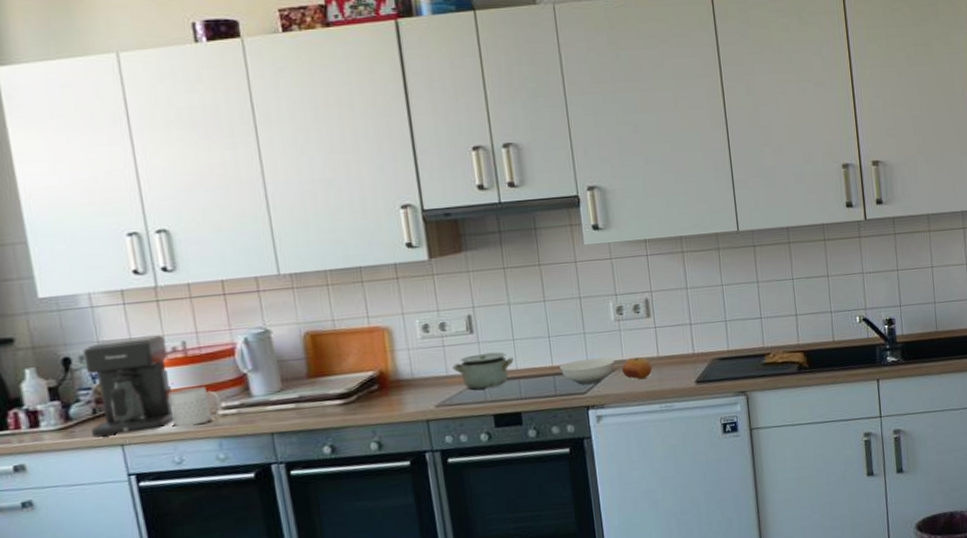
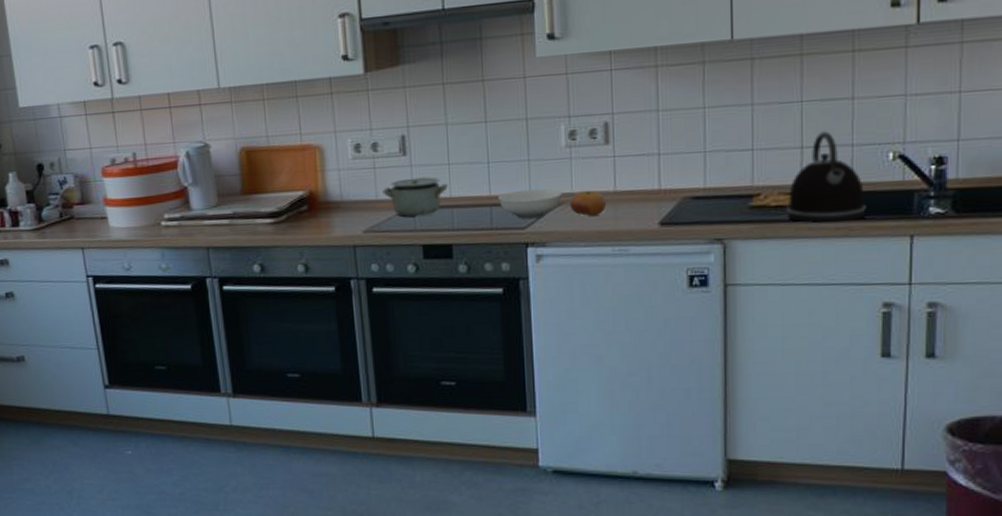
coffee maker: present [83,335,175,438] -> none [53,145,125,240]
mug: present [168,387,222,428] -> none [120,198,166,236]
kettle: none [790,302,846,375] -> present [787,131,866,224]

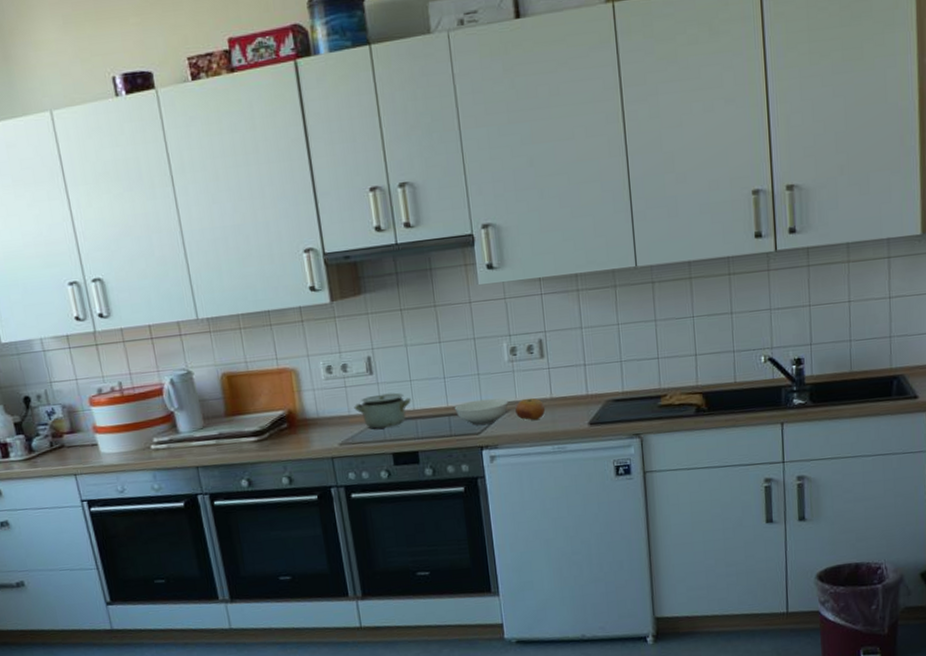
kettle: present [787,131,866,224] -> none [687,341,747,417]

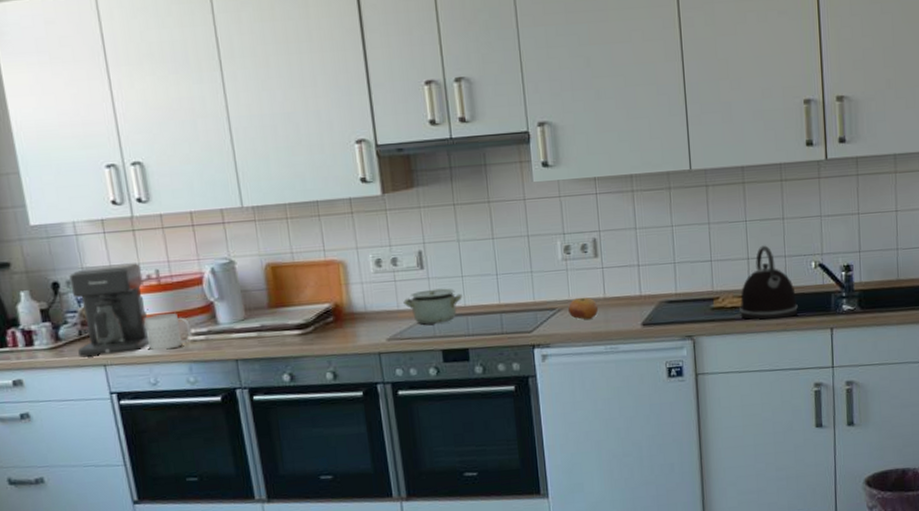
coffee maker: none [39,376,116,468] -> present [69,263,150,358]
mug: none [109,423,155,460] -> present [144,313,192,351]
bowl: present [454,398,508,426] -> none [506,297,561,324]
kettle: none [687,341,747,417] -> present [740,245,798,321]

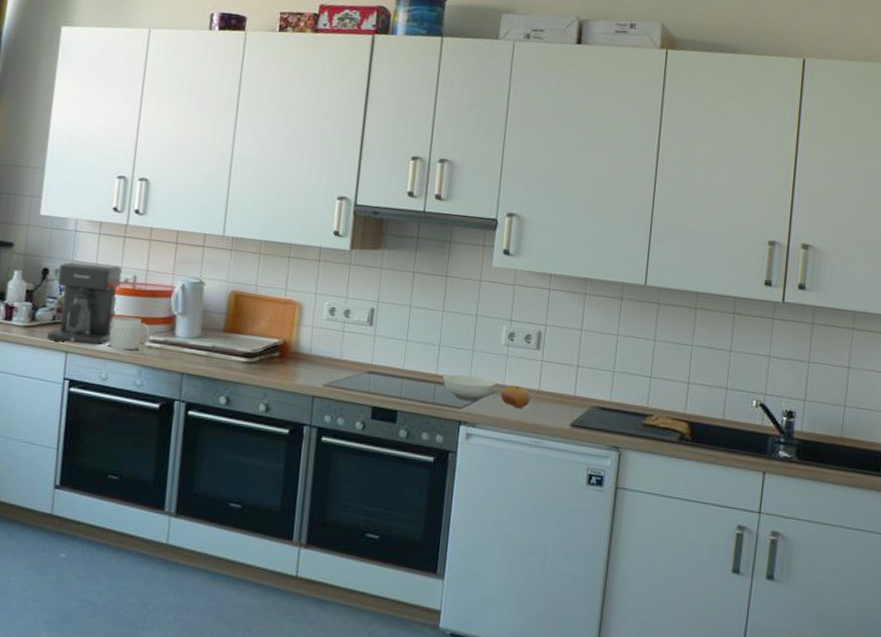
saucepan: present [403,288,462,325] -> none [346,345,403,381]
bowl: none [506,297,561,324] -> present [442,374,496,401]
kettle: present [740,245,798,321] -> none [671,373,732,452]

